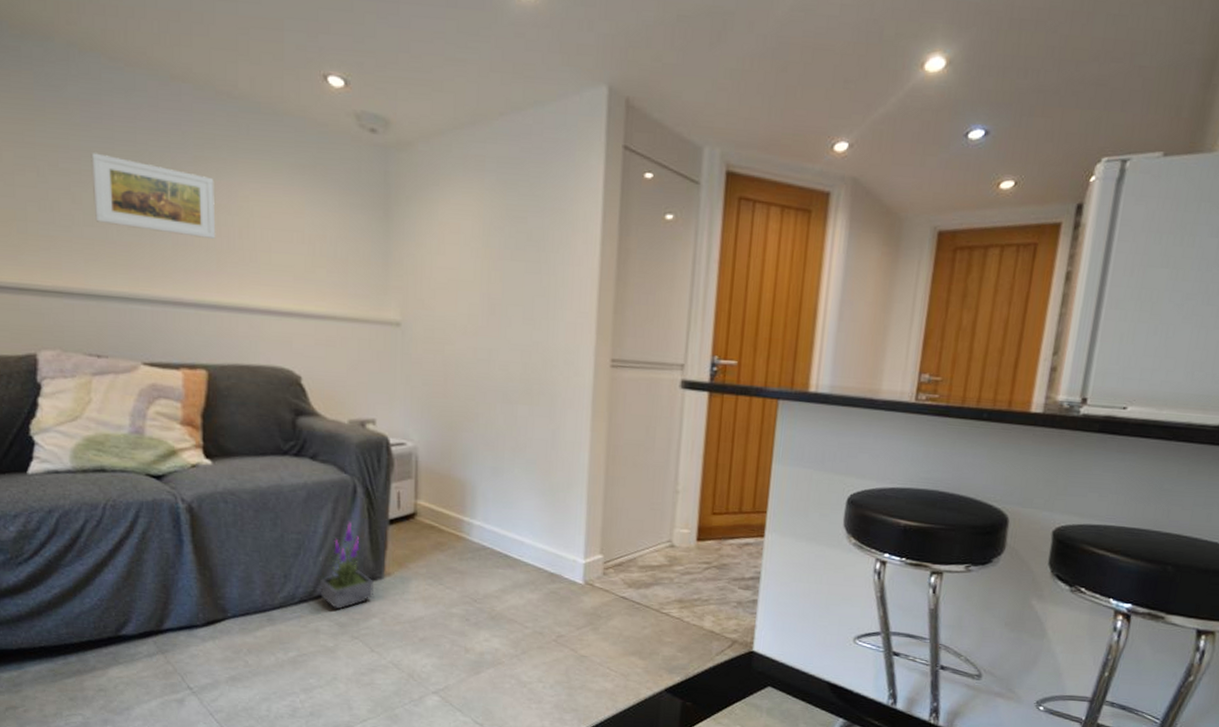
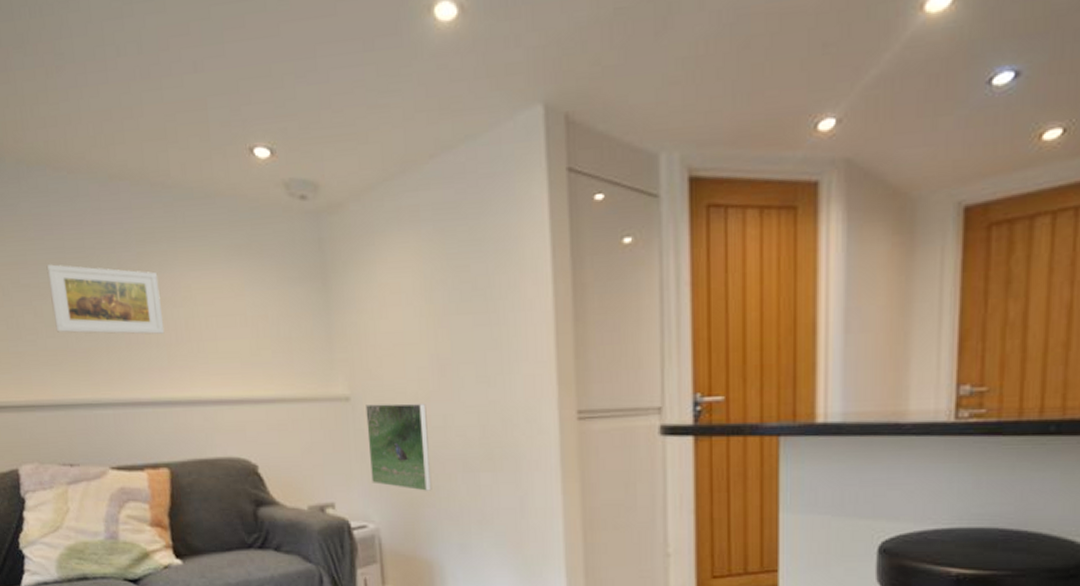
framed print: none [414,331,474,417] -> present [365,403,432,491]

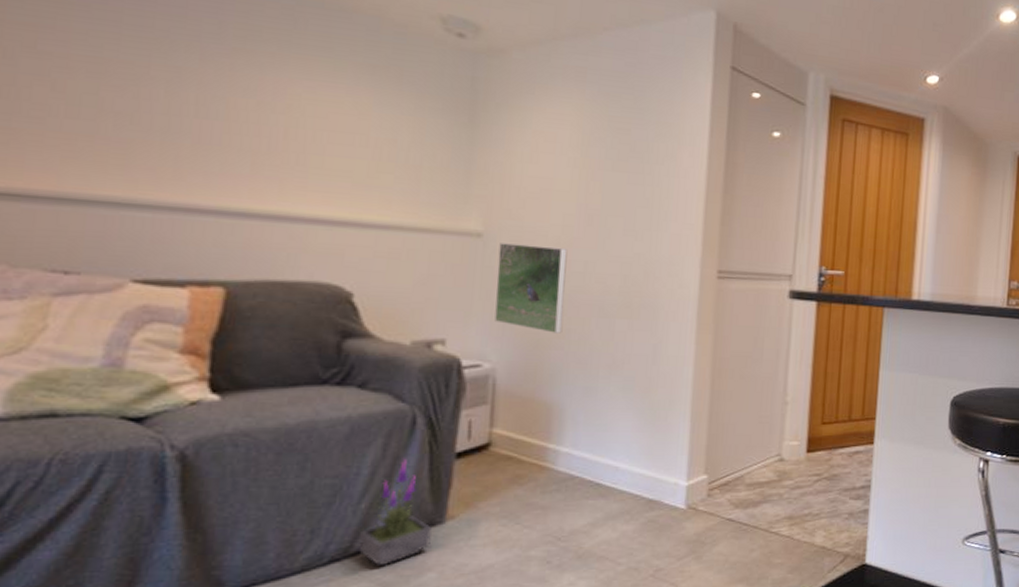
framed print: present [46,264,165,335] -> none [83,36,257,139]

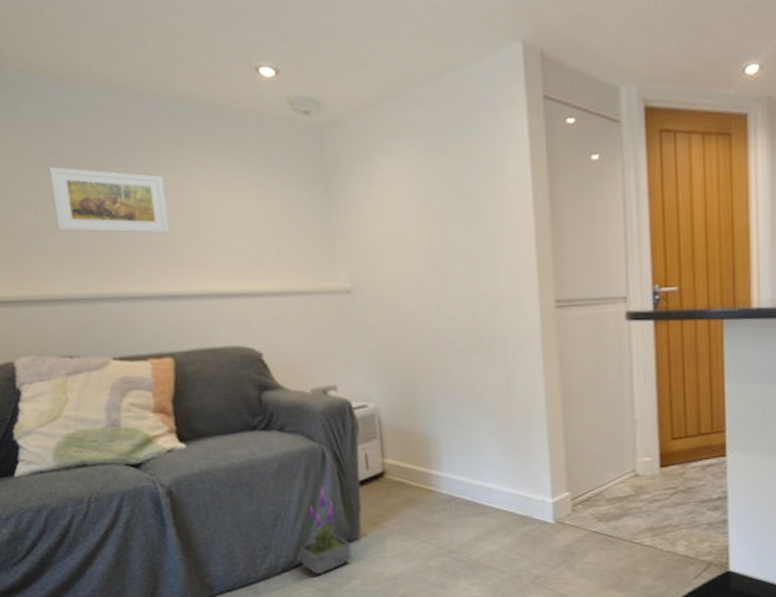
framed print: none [83,36,257,139] -> present [48,167,170,233]
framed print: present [494,243,568,334] -> none [365,294,428,373]

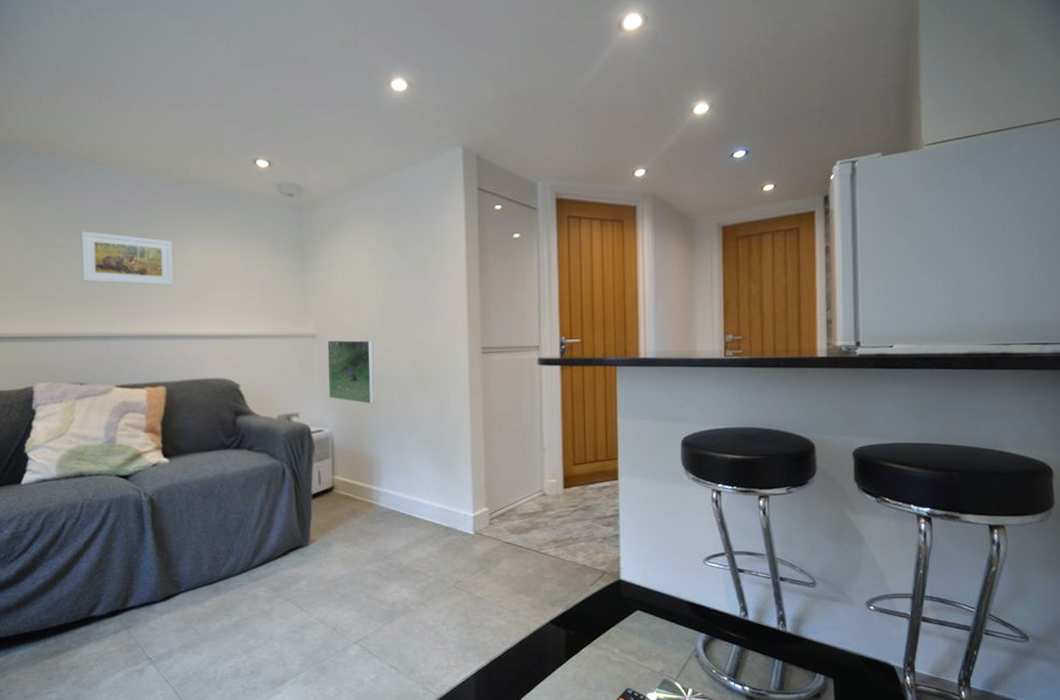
potted plant: present [299,487,352,575] -> none [257,499,301,576]
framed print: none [365,294,428,373] -> present [328,340,375,404]

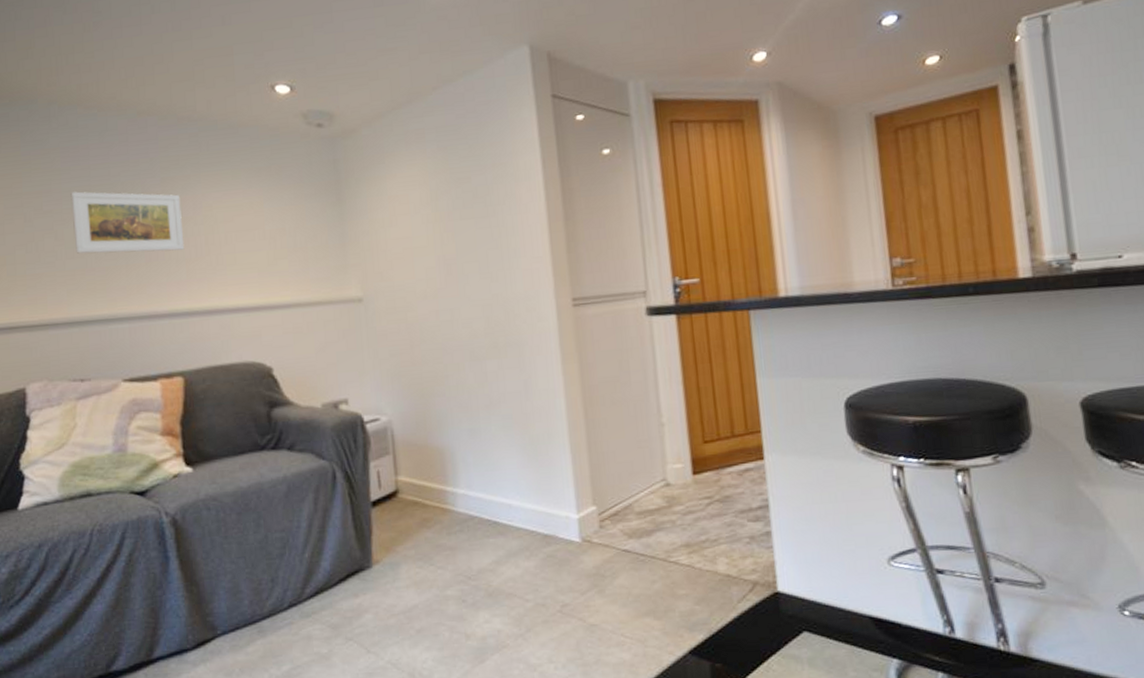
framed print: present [328,340,375,404] -> none [377,299,442,382]

